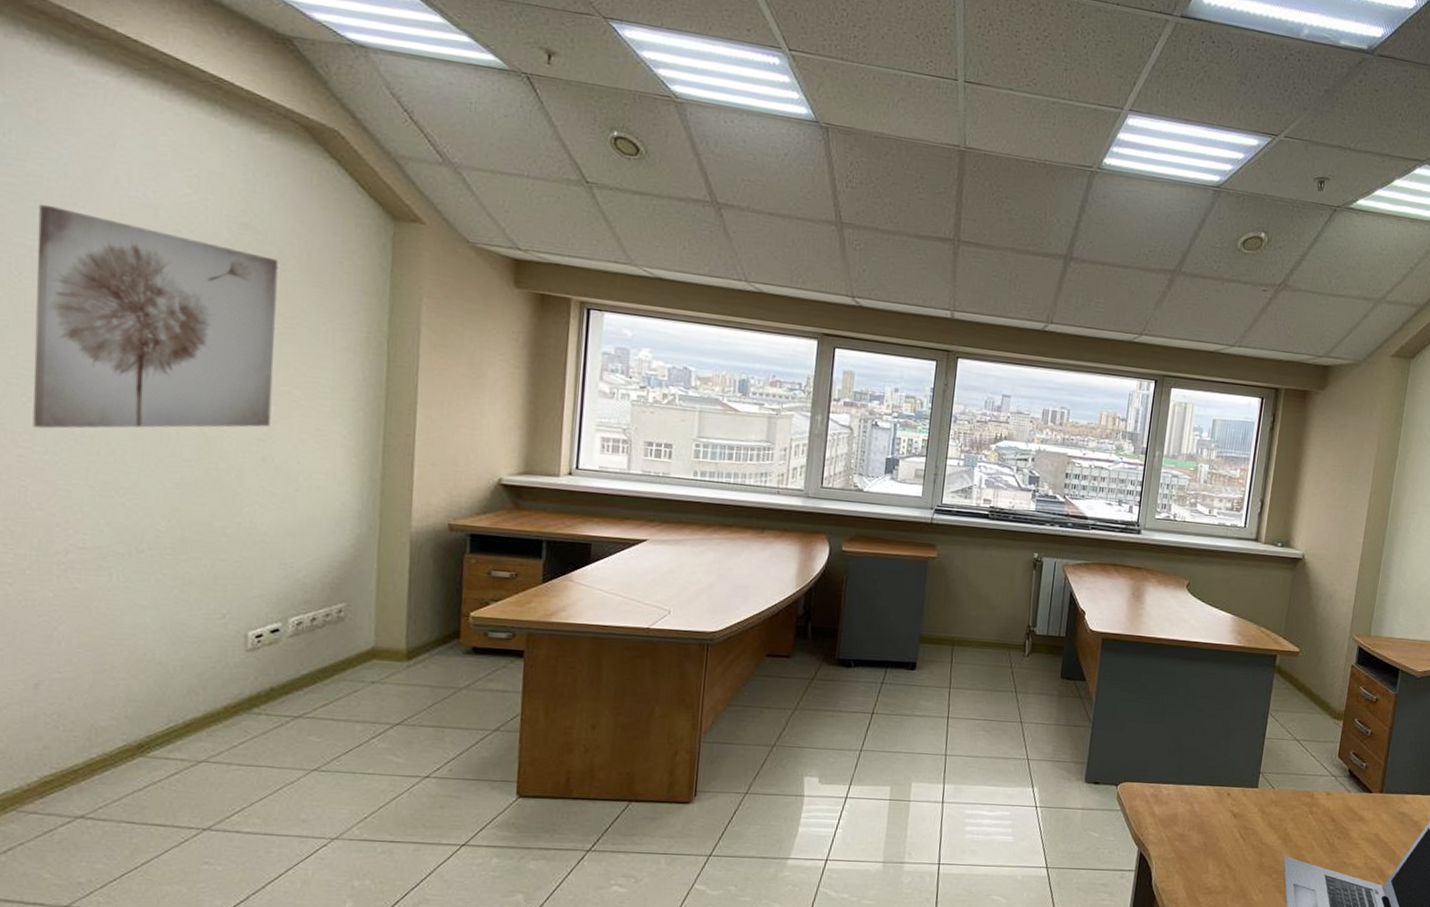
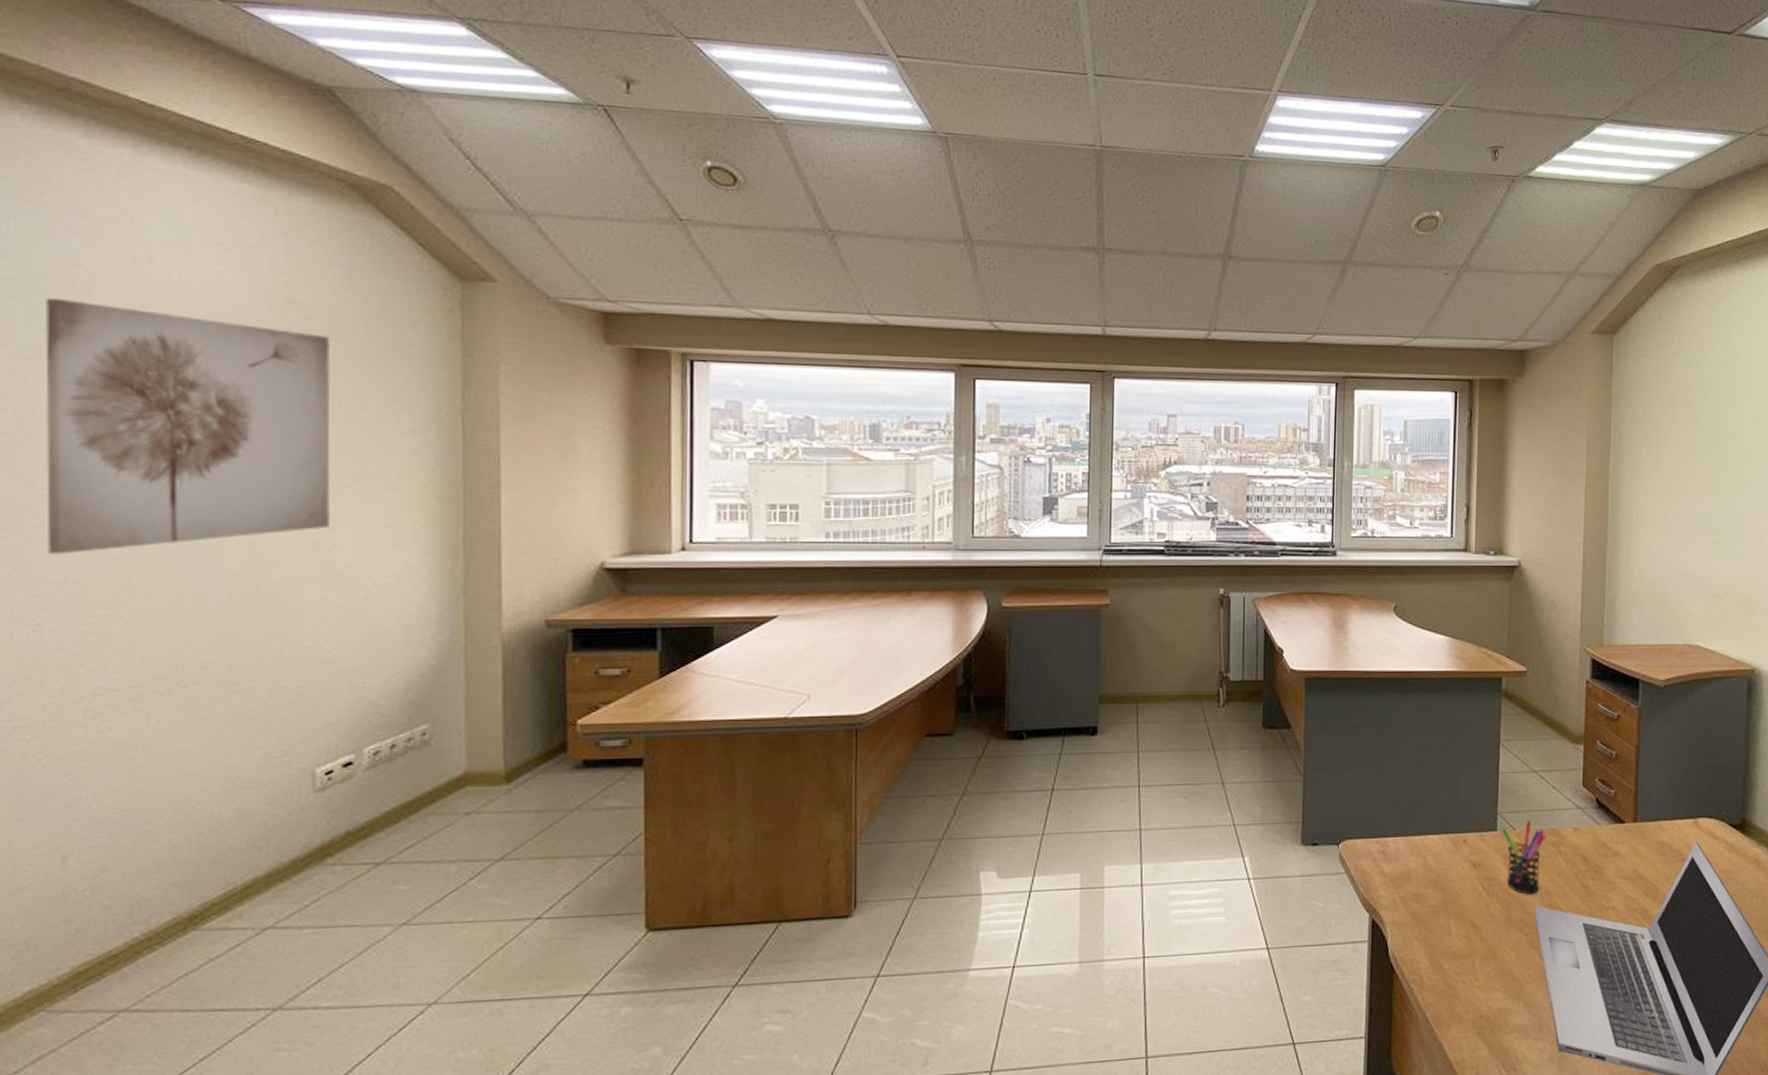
pen holder: none [1261,781,1300,846] -> present [1501,819,1545,895]

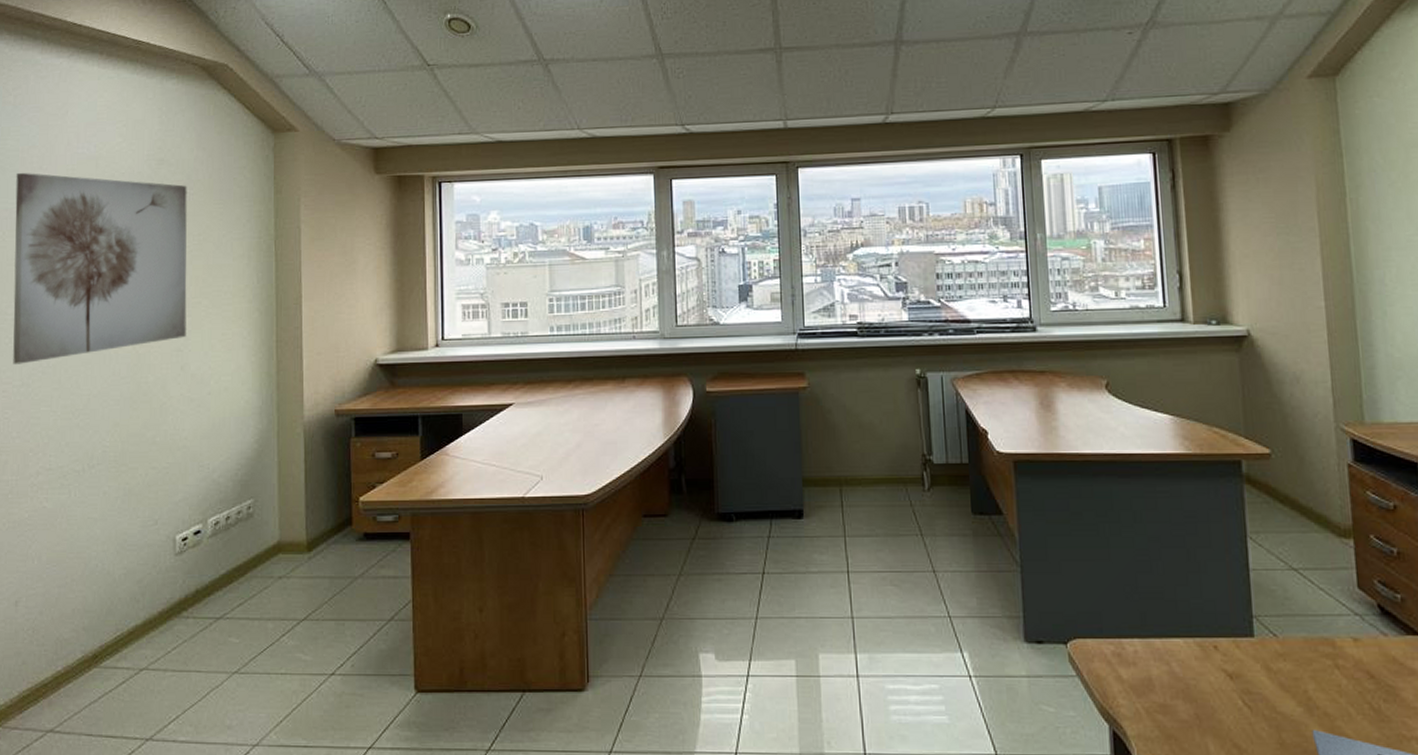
pen holder: present [1501,819,1545,895] -> none [1259,625,1317,715]

